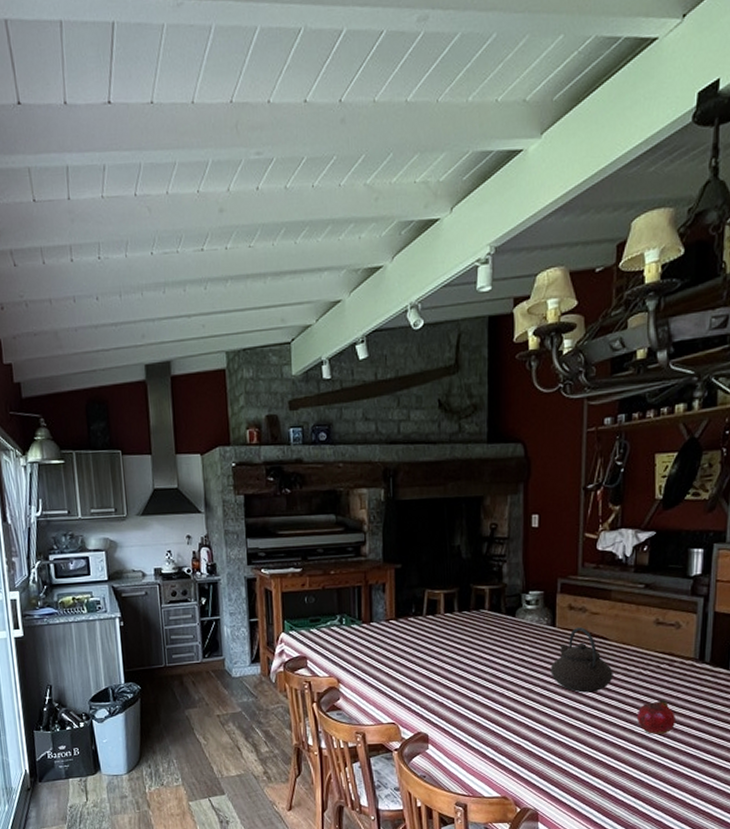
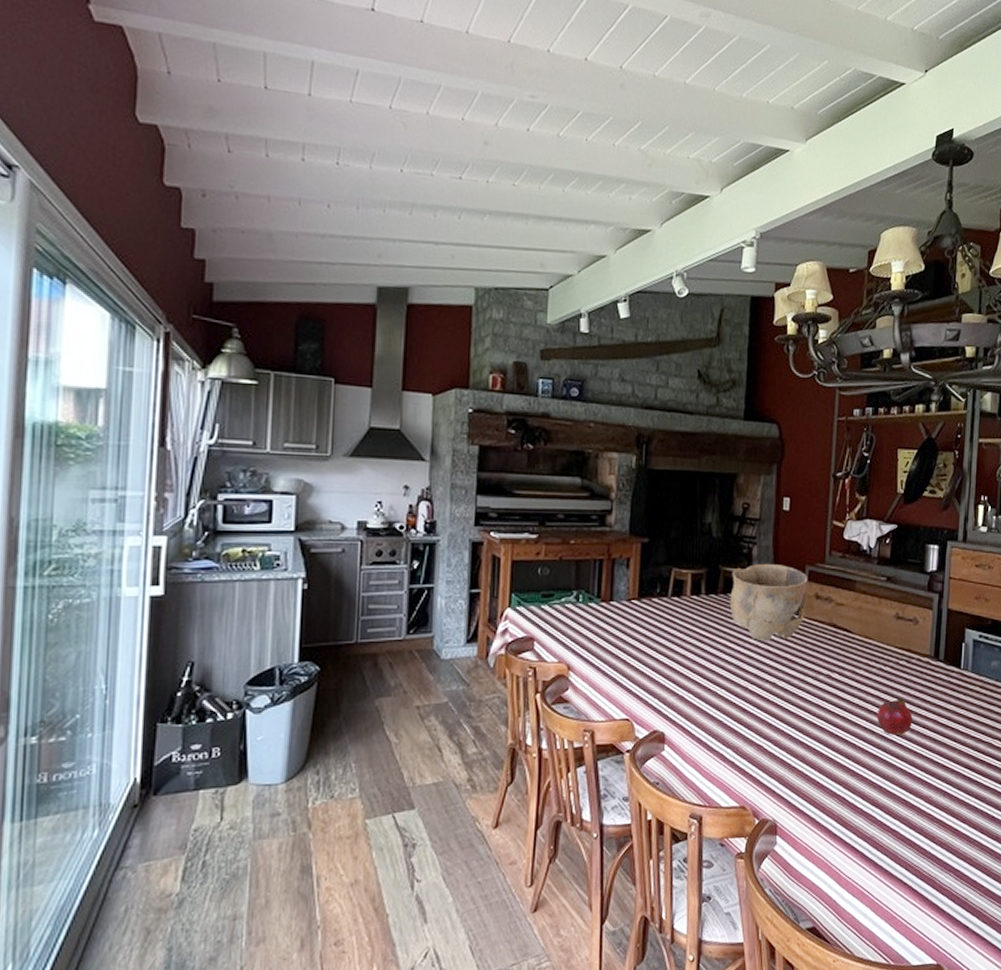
bowl: none [482,579,561,652] -> present [729,563,808,642]
teapot: present [551,627,613,693] -> none [795,618,856,689]

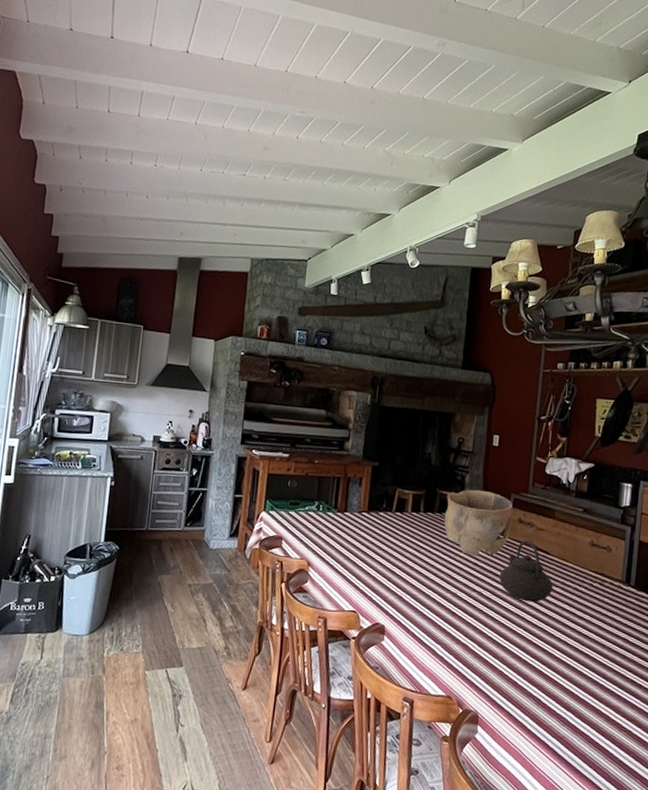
teapot: none [795,618,856,689] -> present [499,540,553,602]
fruit: present [876,698,912,735] -> none [571,616,604,649]

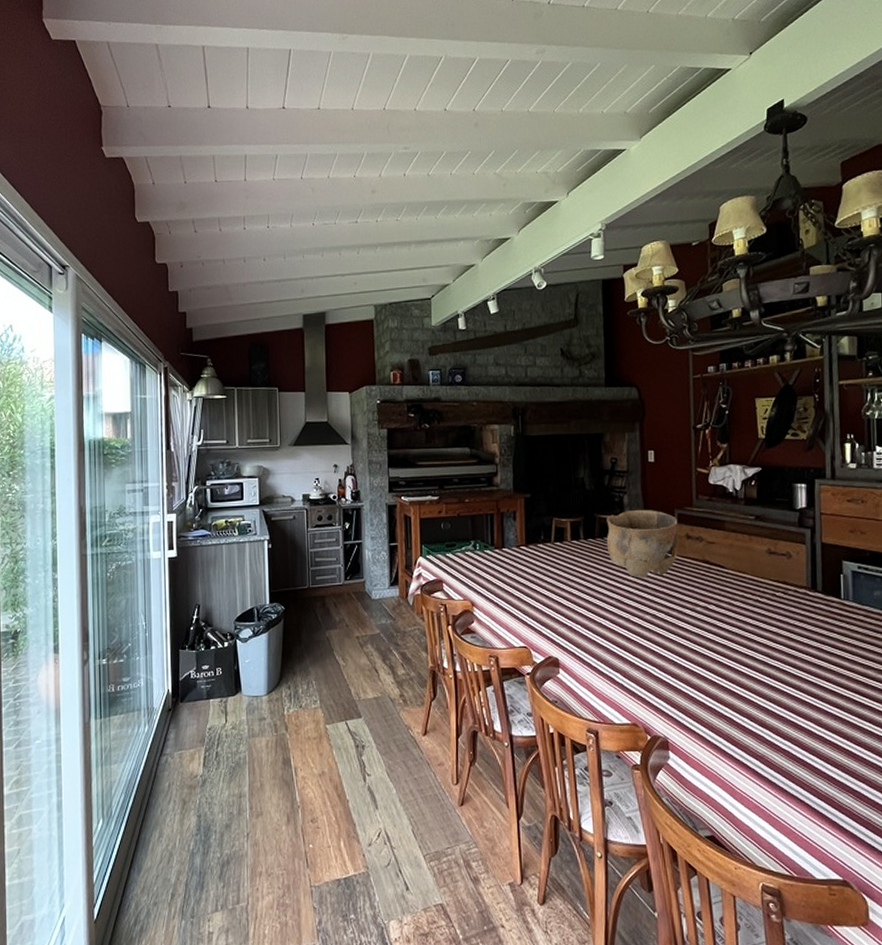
teapot: present [499,540,553,602] -> none [673,556,732,619]

